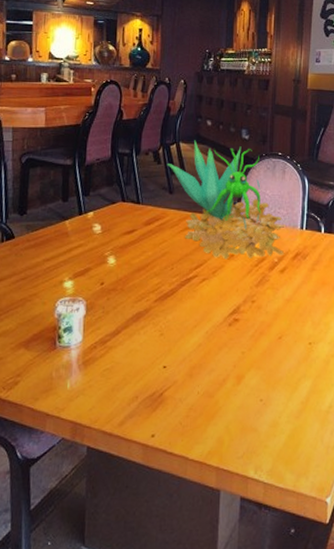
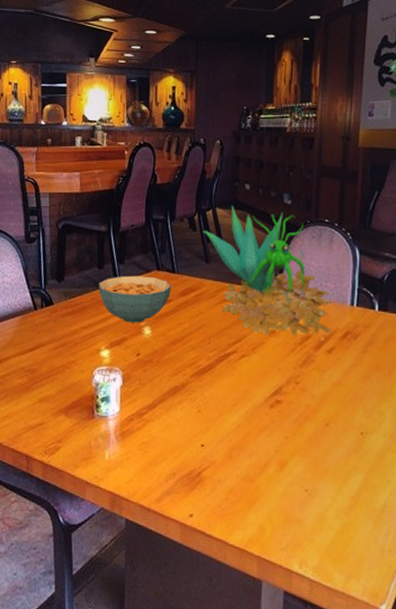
cereal bowl: none [62,207,137,253] -> present [98,275,172,323]

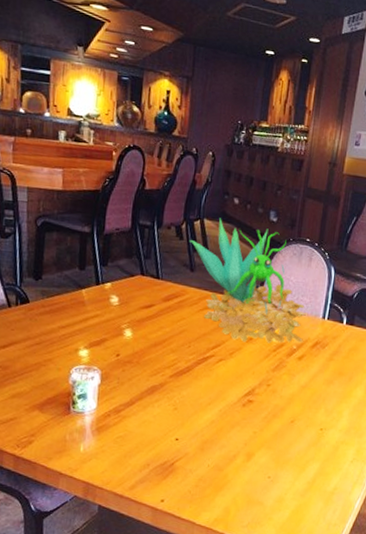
cereal bowl: present [98,275,172,323] -> none [79,278,156,325]

